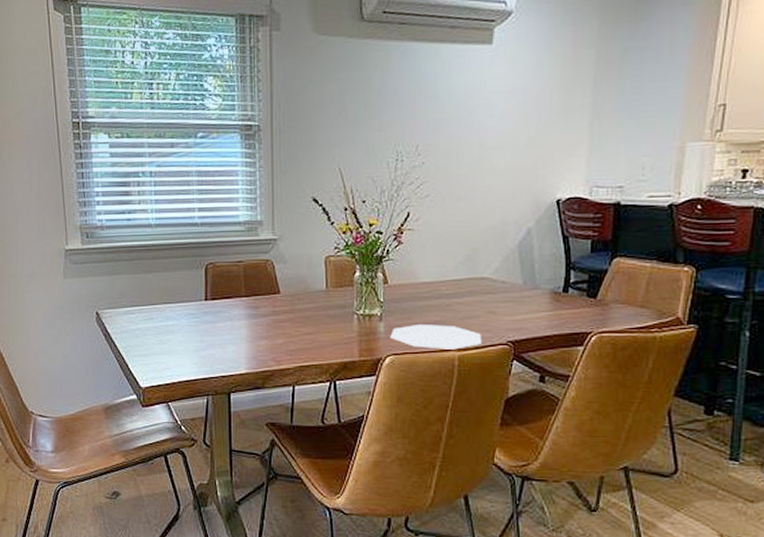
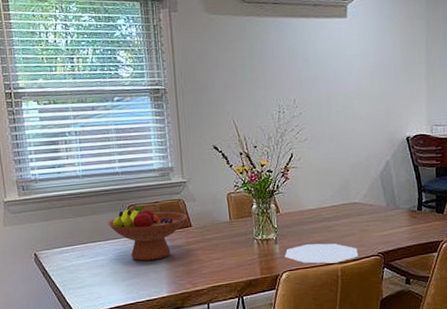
fruit bowl: none [182,264,276,330] -> present [108,205,188,261]

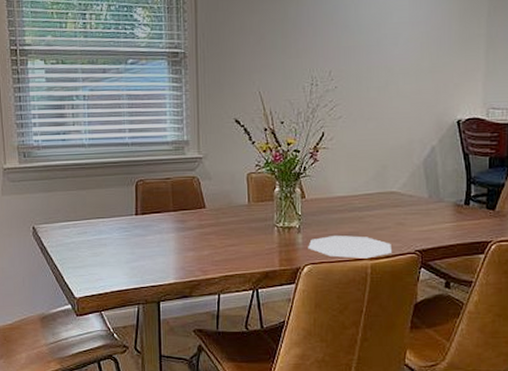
fruit bowl: present [108,205,188,261] -> none [114,181,202,242]

